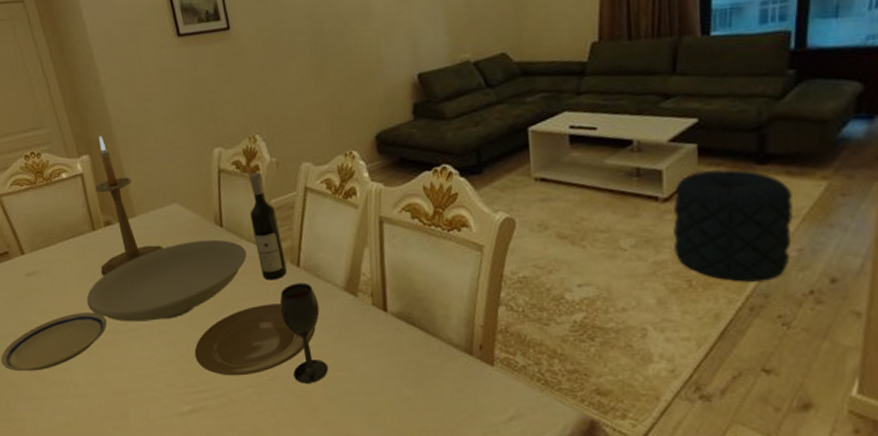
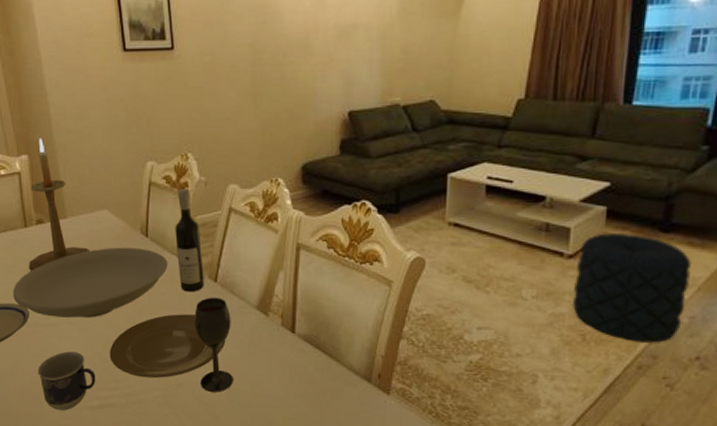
cup: none [120,356,184,420] -> present [37,351,96,410]

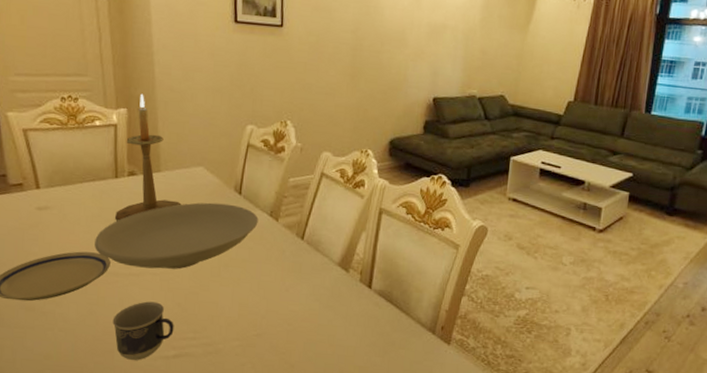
plate: present [109,314,226,379] -> none [190,268,307,329]
bottle: present [175,188,205,292] -> none [267,152,293,248]
wine glass: present [194,297,233,392] -> none [278,253,314,342]
pouf: present [573,232,691,343] -> none [600,213,687,303]

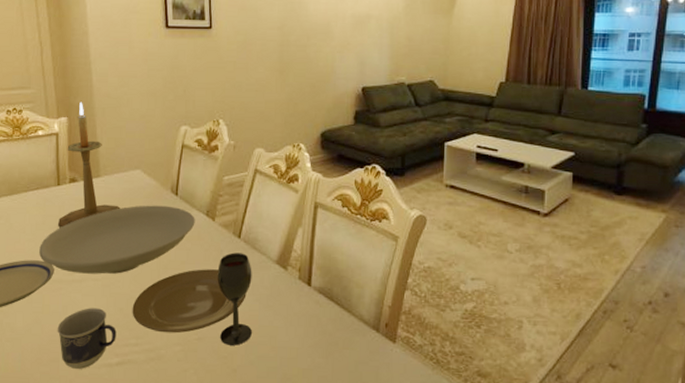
plate: none [190,268,307,329] -> present [132,269,247,333]
wine glass: none [278,253,314,342] -> present [217,252,252,346]

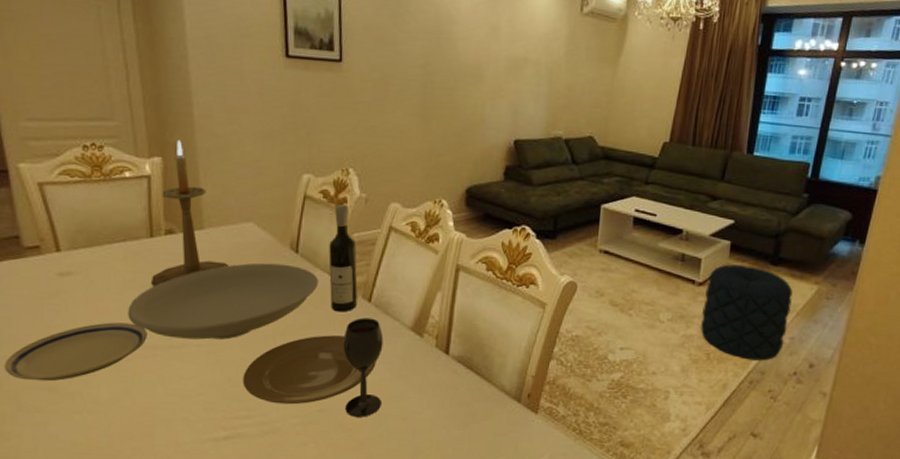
cup: present [57,308,117,369] -> none [151,377,224,444]
bottle: none [203,151,229,248] -> present [328,204,358,312]
pouf: none [549,194,640,290] -> present [701,264,793,361]

